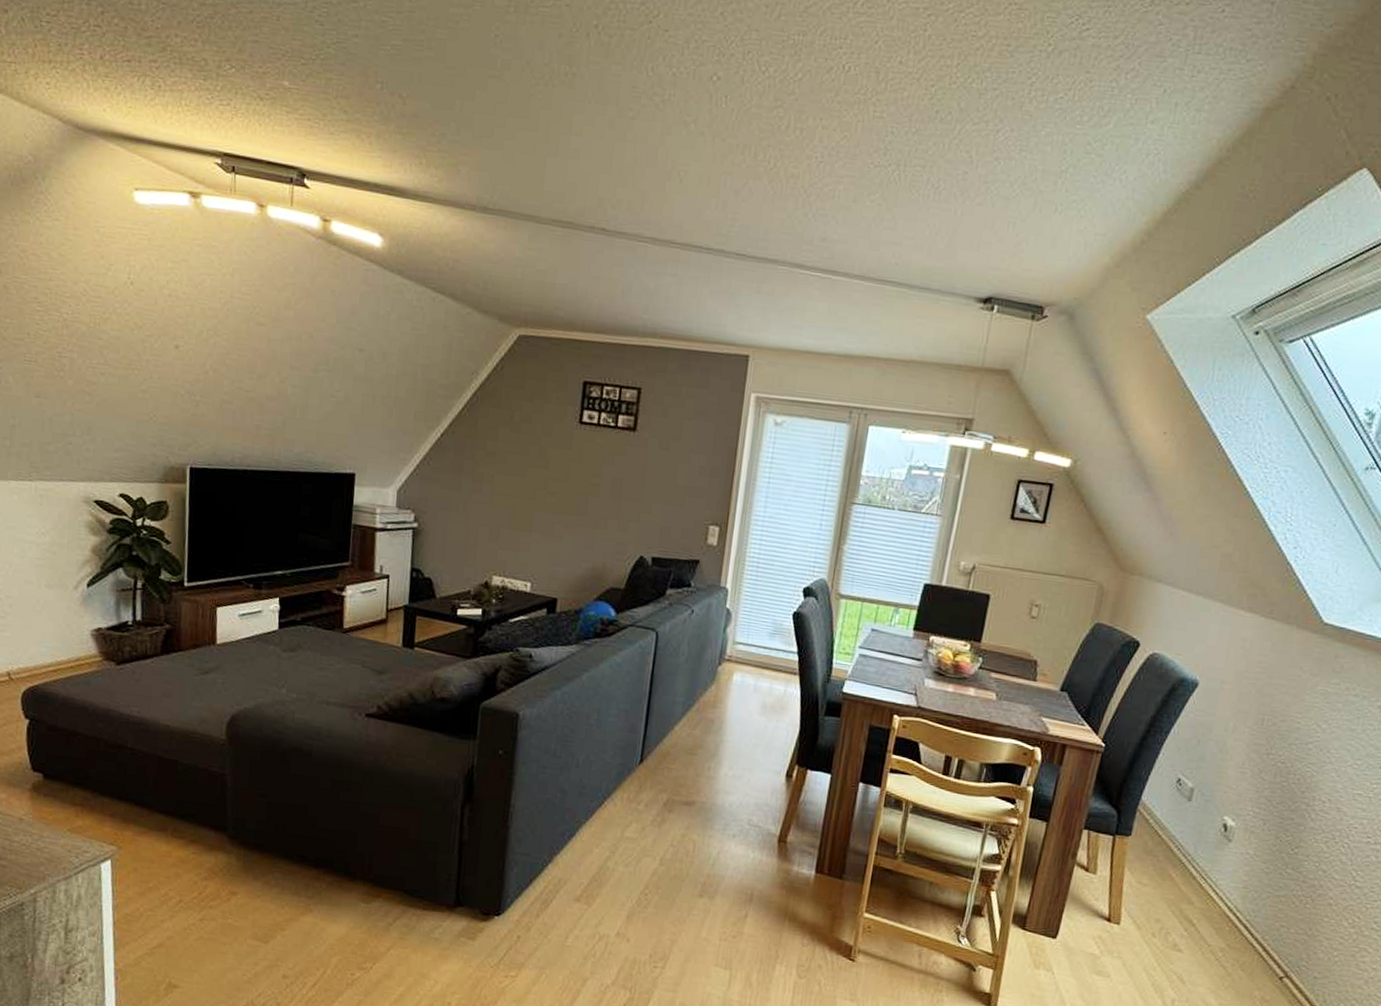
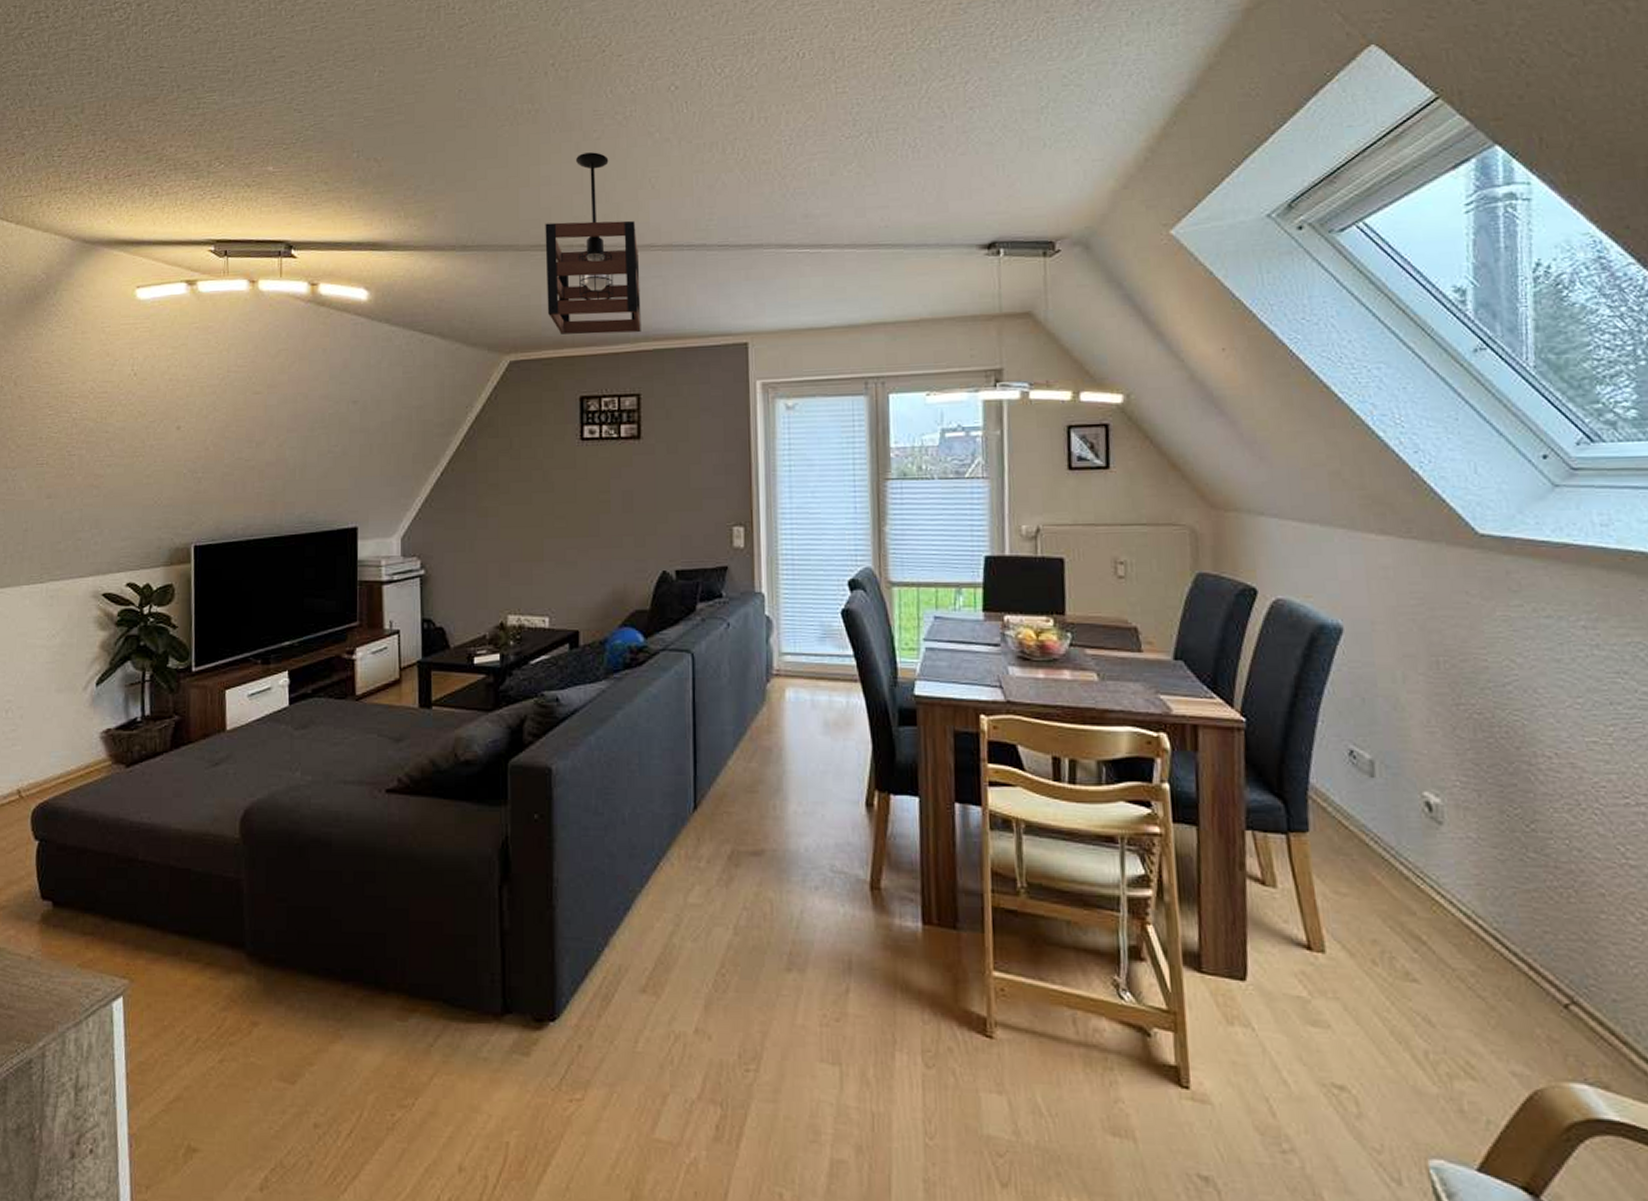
pendant light: none [561,131,659,328] -> present [545,152,641,335]

